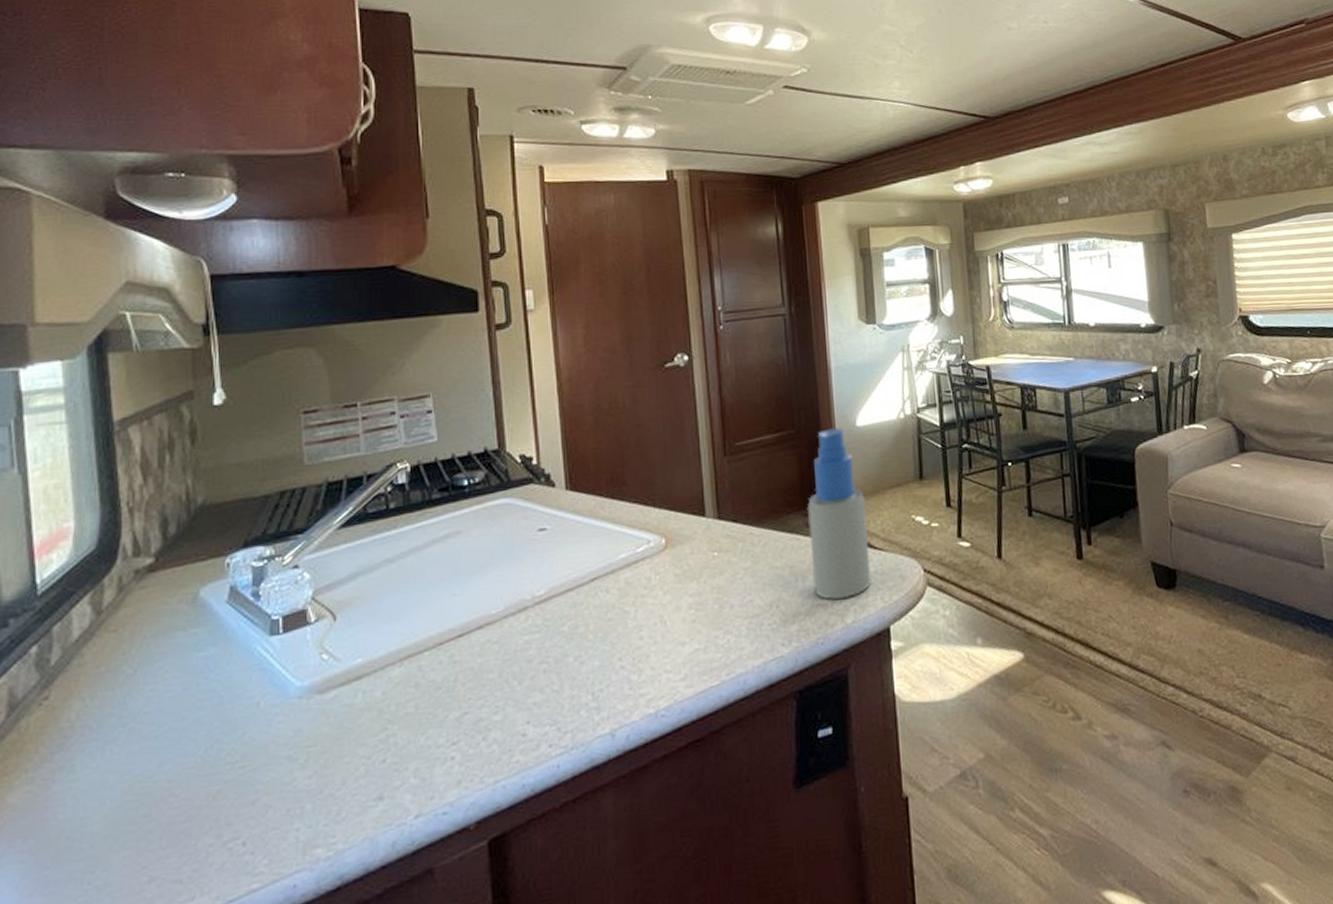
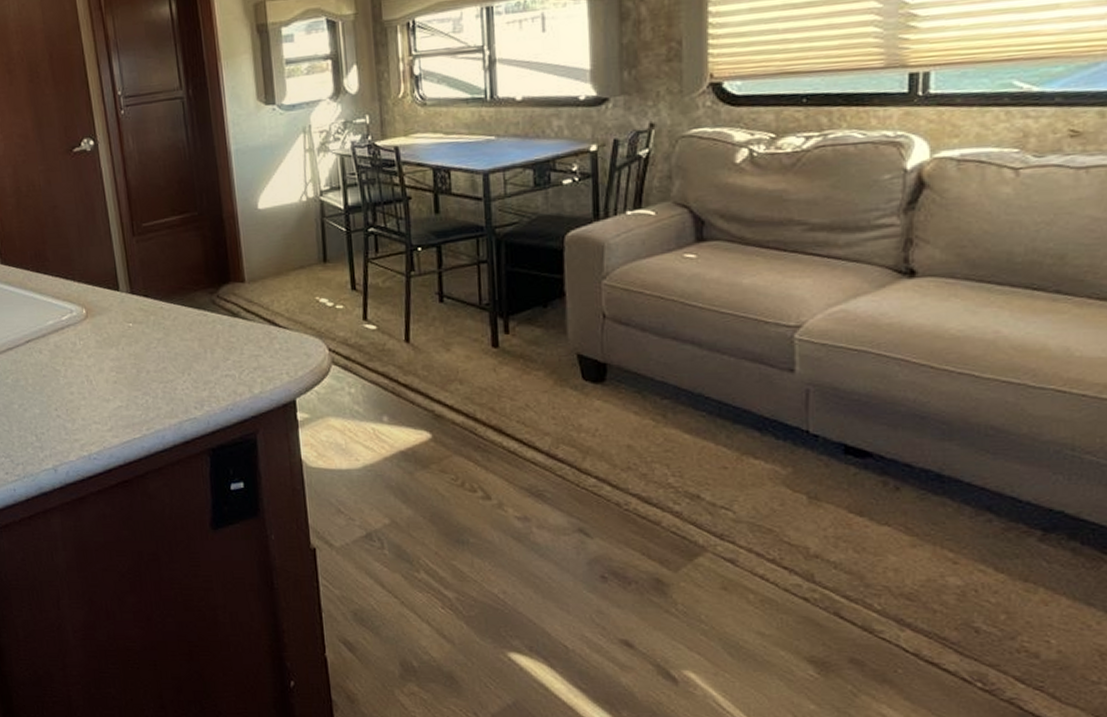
spray bottle: present [806,427,871,600] -> none [212,210,277,371]

